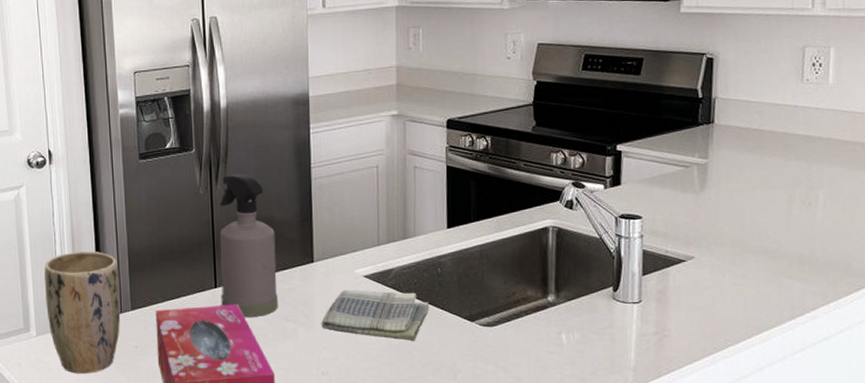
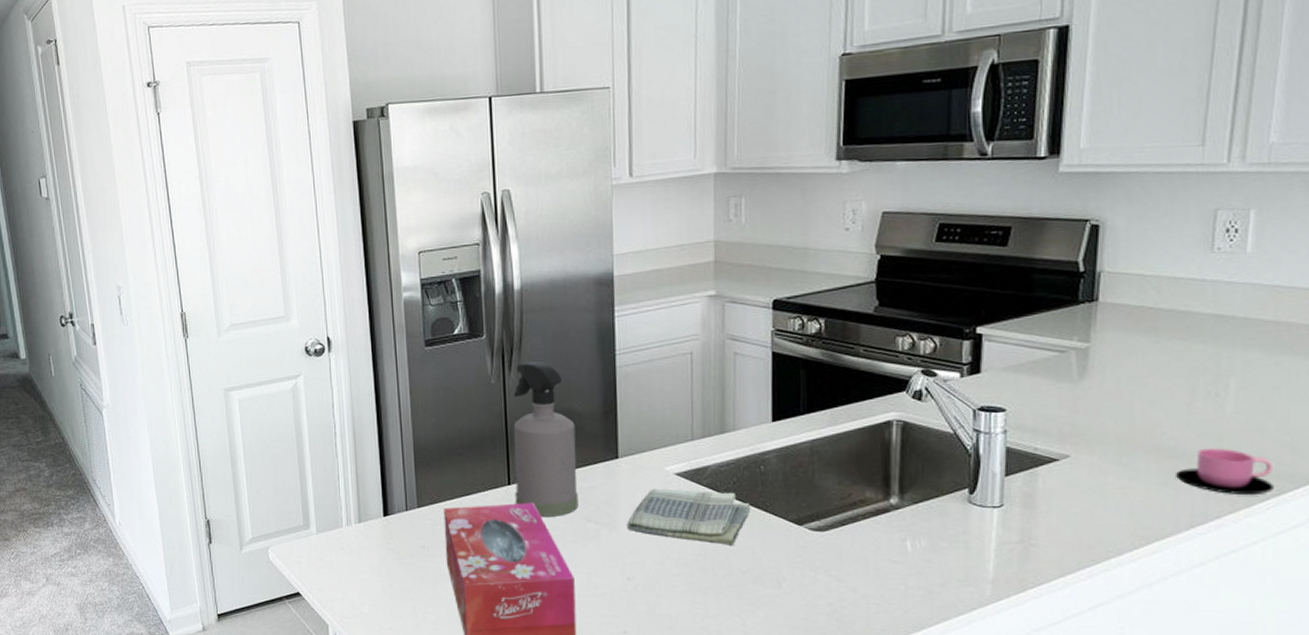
plant pot: present [44,251,121,374] -> none [324,444,406,574]
cup: none [779,249,856,290] -> present [1176,448,1274,496]

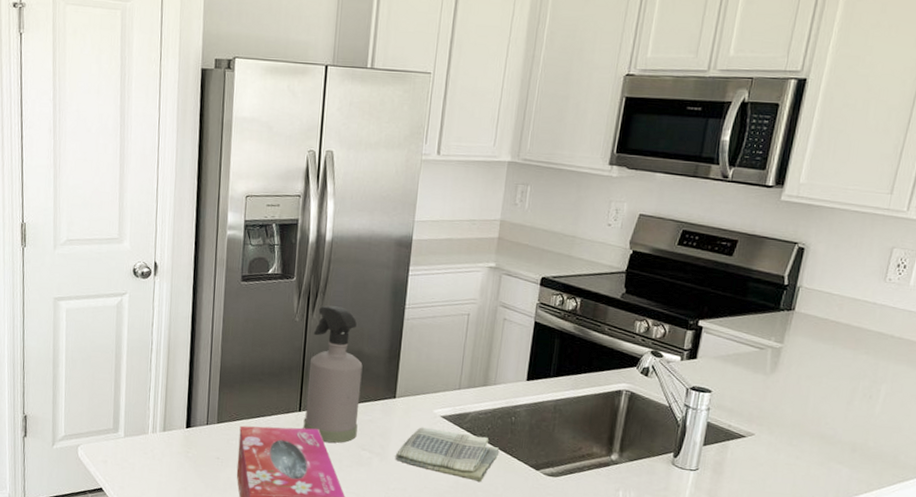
cup: present [1176,448,1274,496] -> none [831,438,903,480]

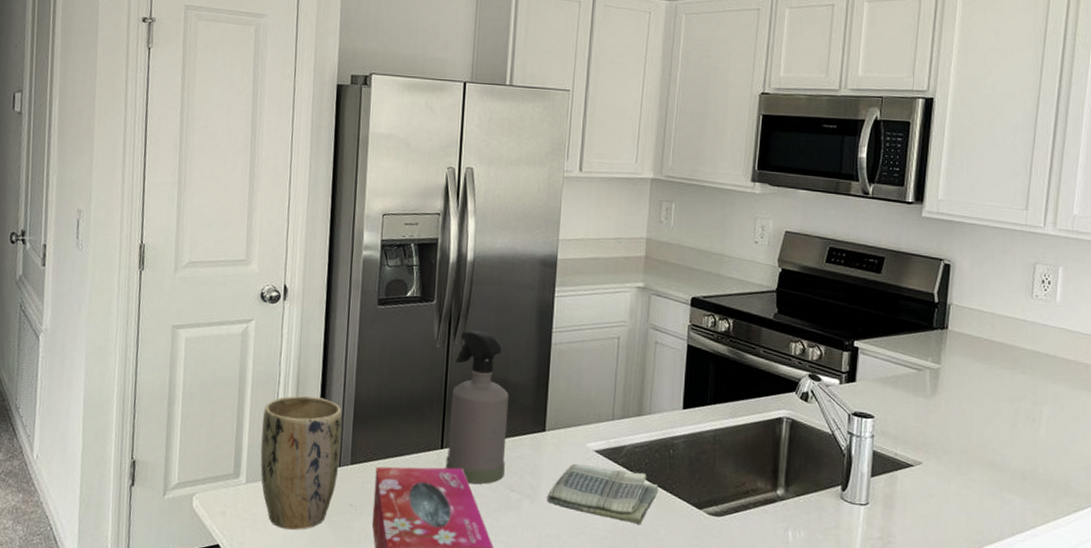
plant pot: none [136,362,210,478] -> present [260,395,343,530]

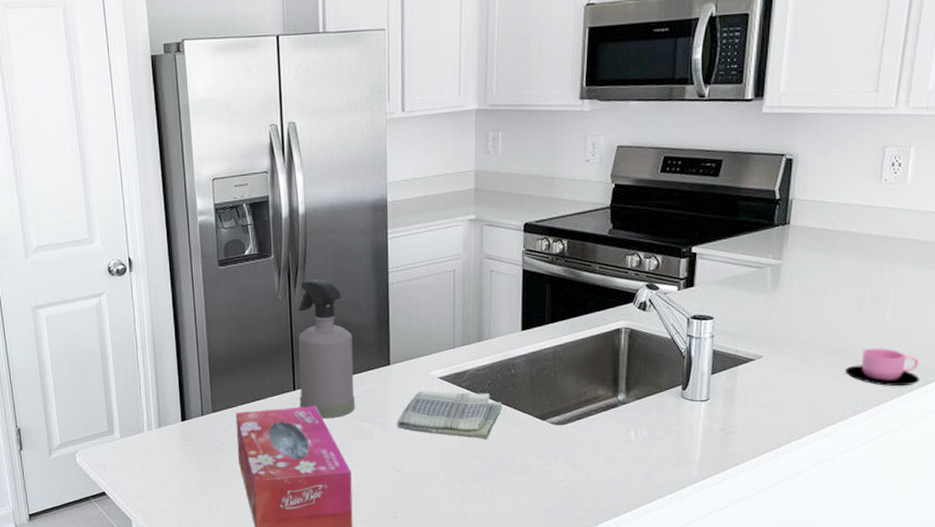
plant pot: present [260,395,343,530] -> none [126,356,202,474]
cup: none [1002,465,1074,510] -> present [845,347,920,387]

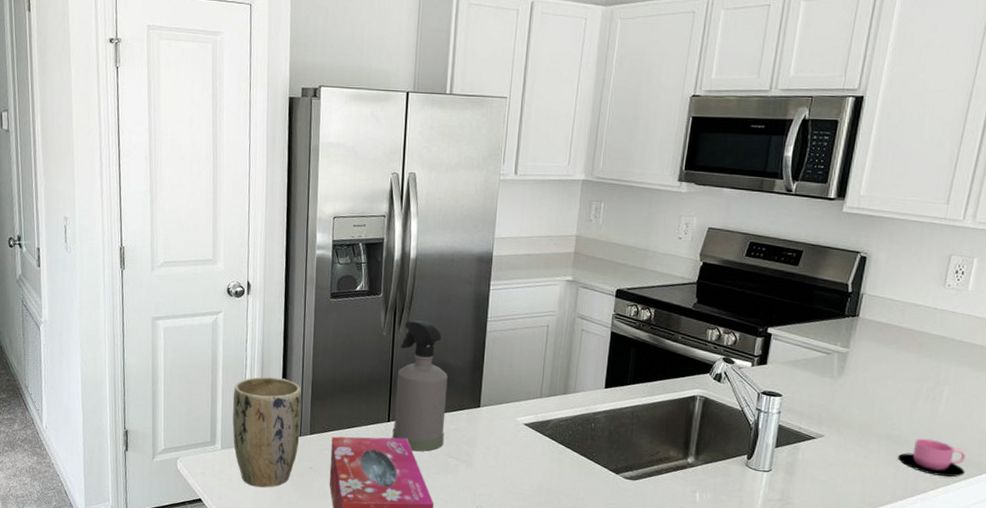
plant pot: none [126,356,202,474] -> present [232,376,302,488]
dish towel: present [397,391,503,439] -> none [481,434,581,486]

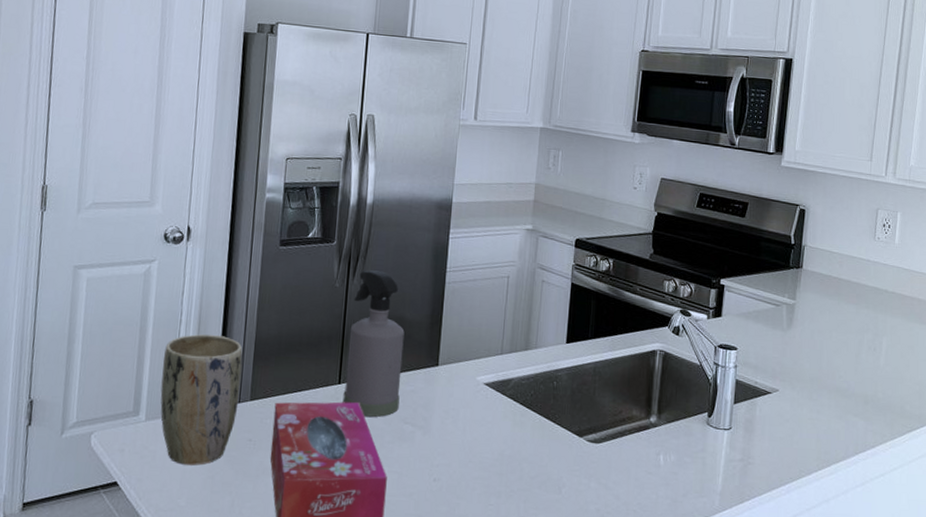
cup: present [898,438,967,478] -> none [847,391,908,431]

